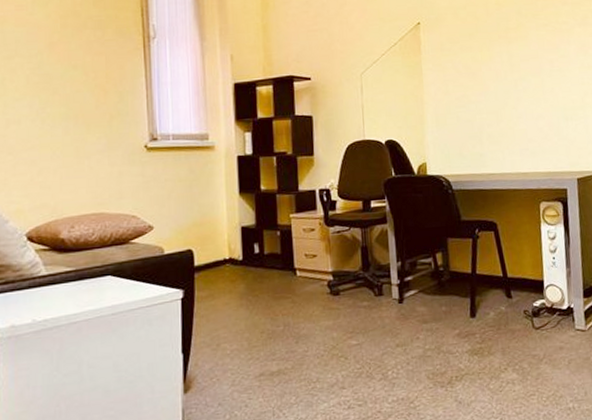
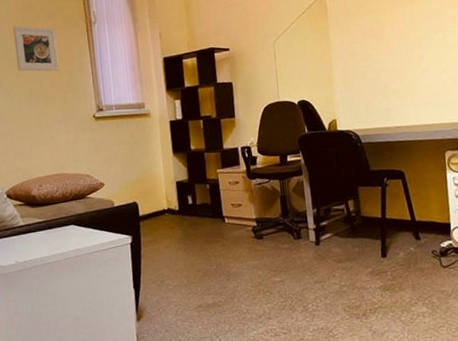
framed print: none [50,35,106,92] -> present [12,26,59,72]

